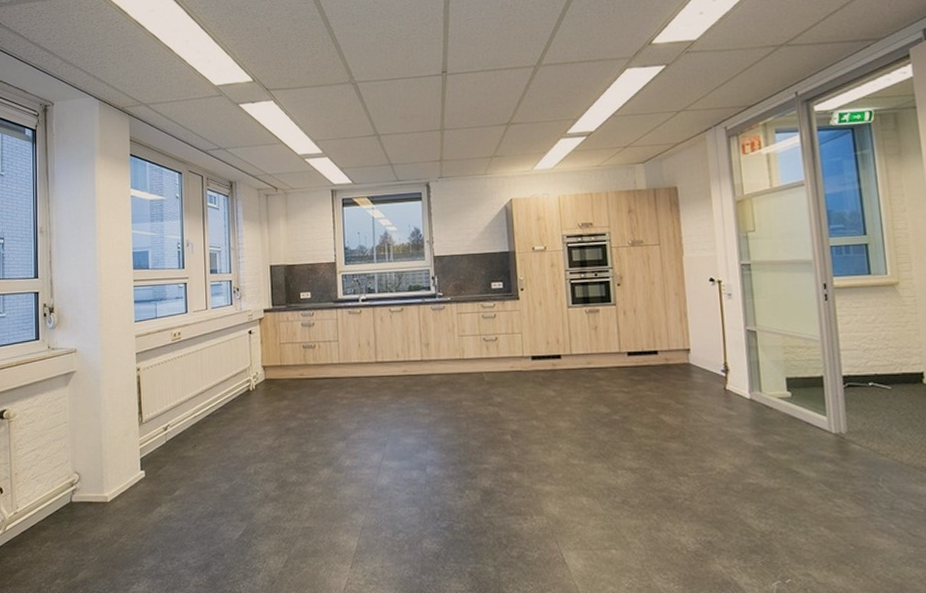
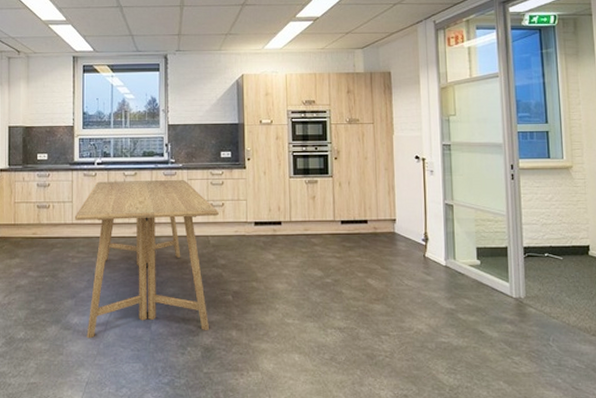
dining table: none [341,313,492,482] -> present [74,179,219,339]

